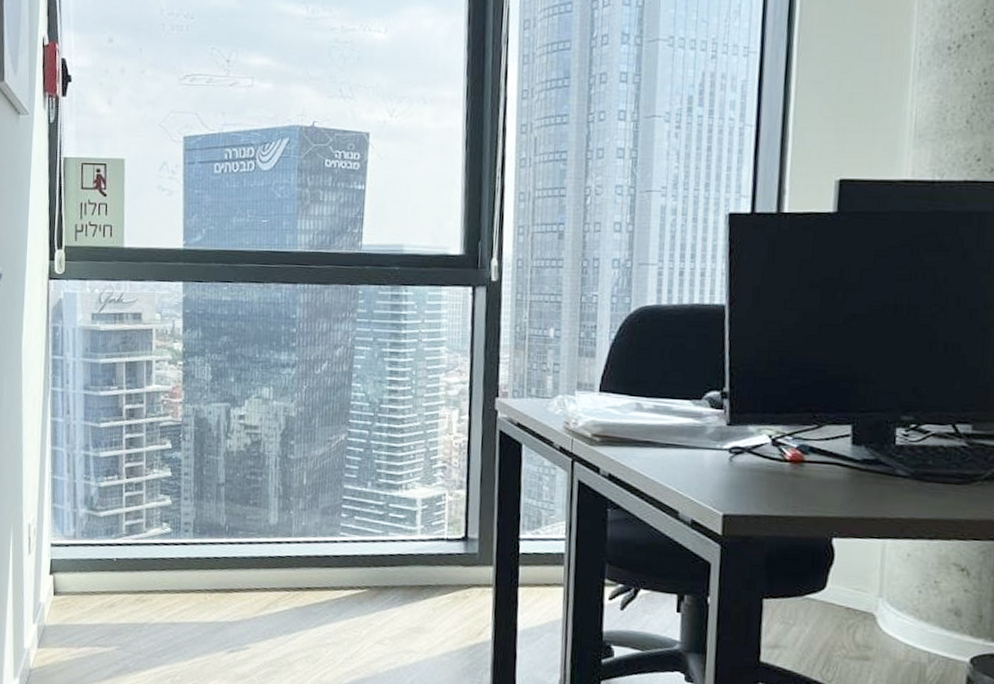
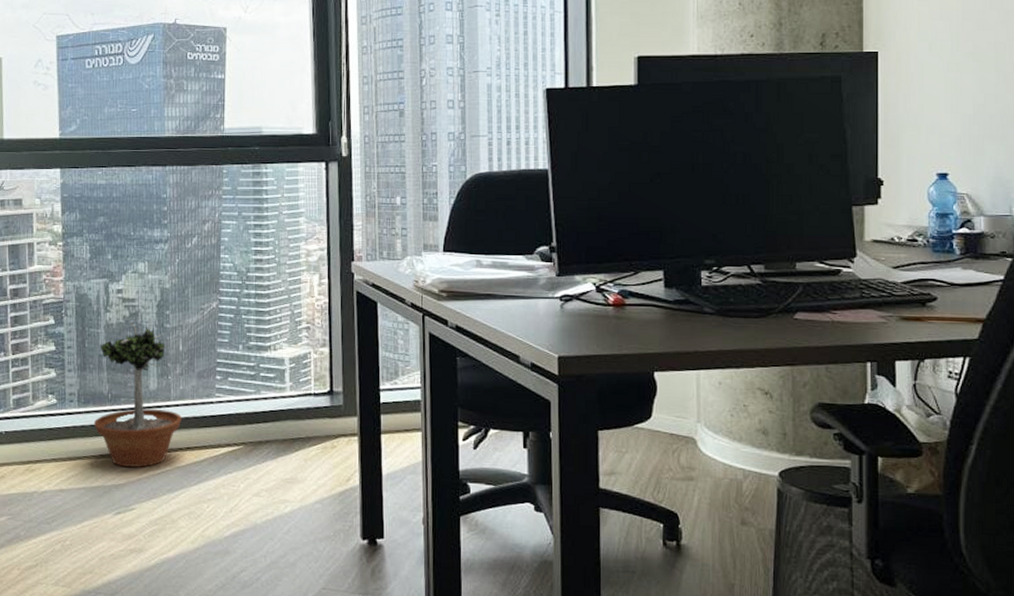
potted tree: none [209,448,303,605] -> present [93,318,182,468]

